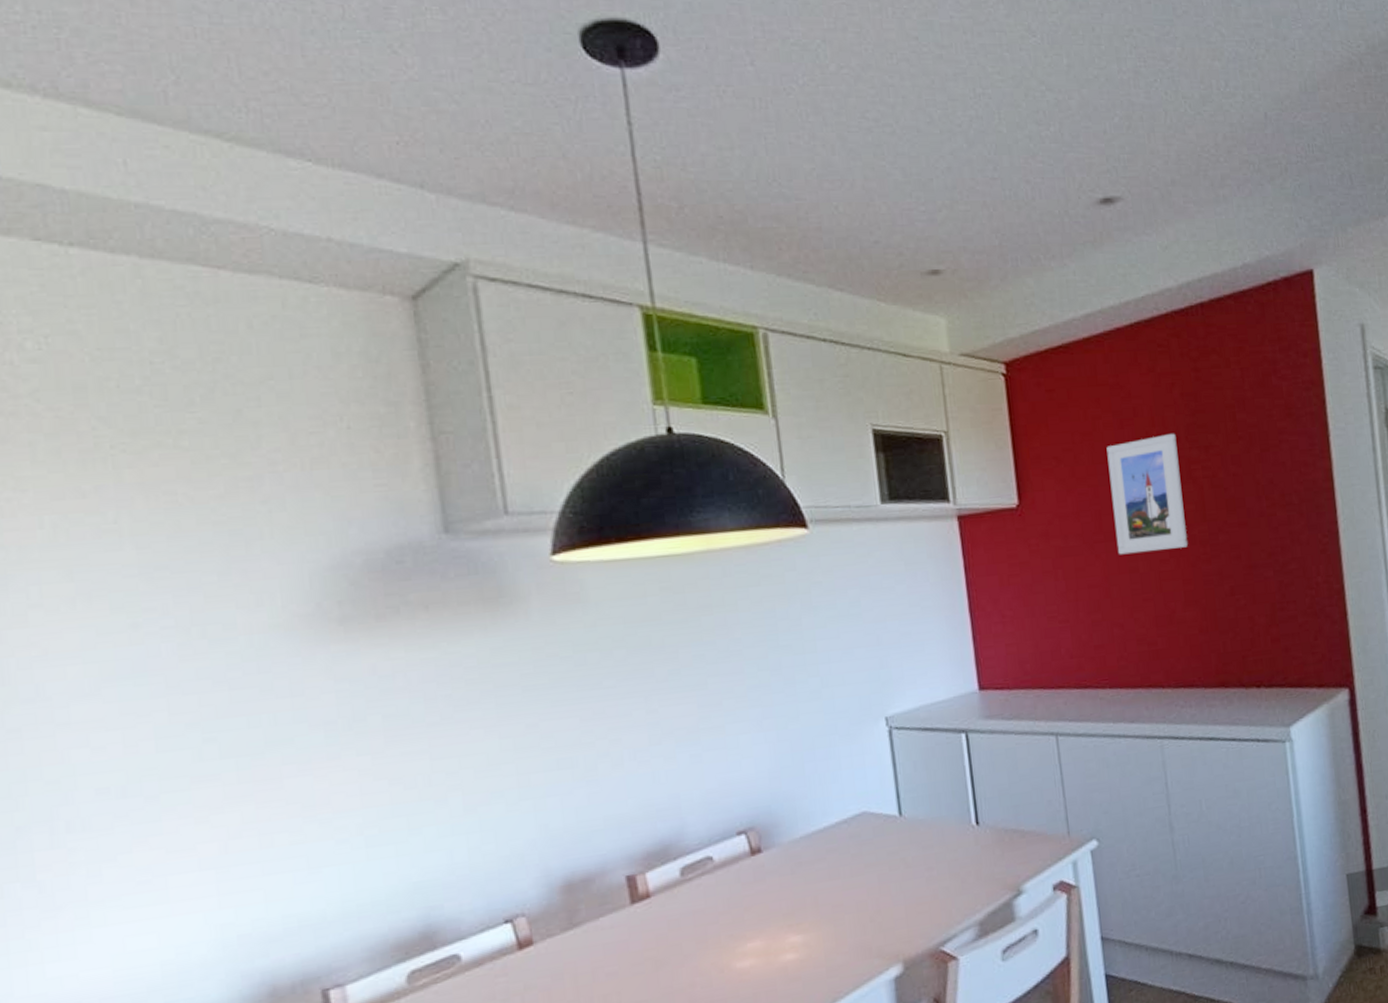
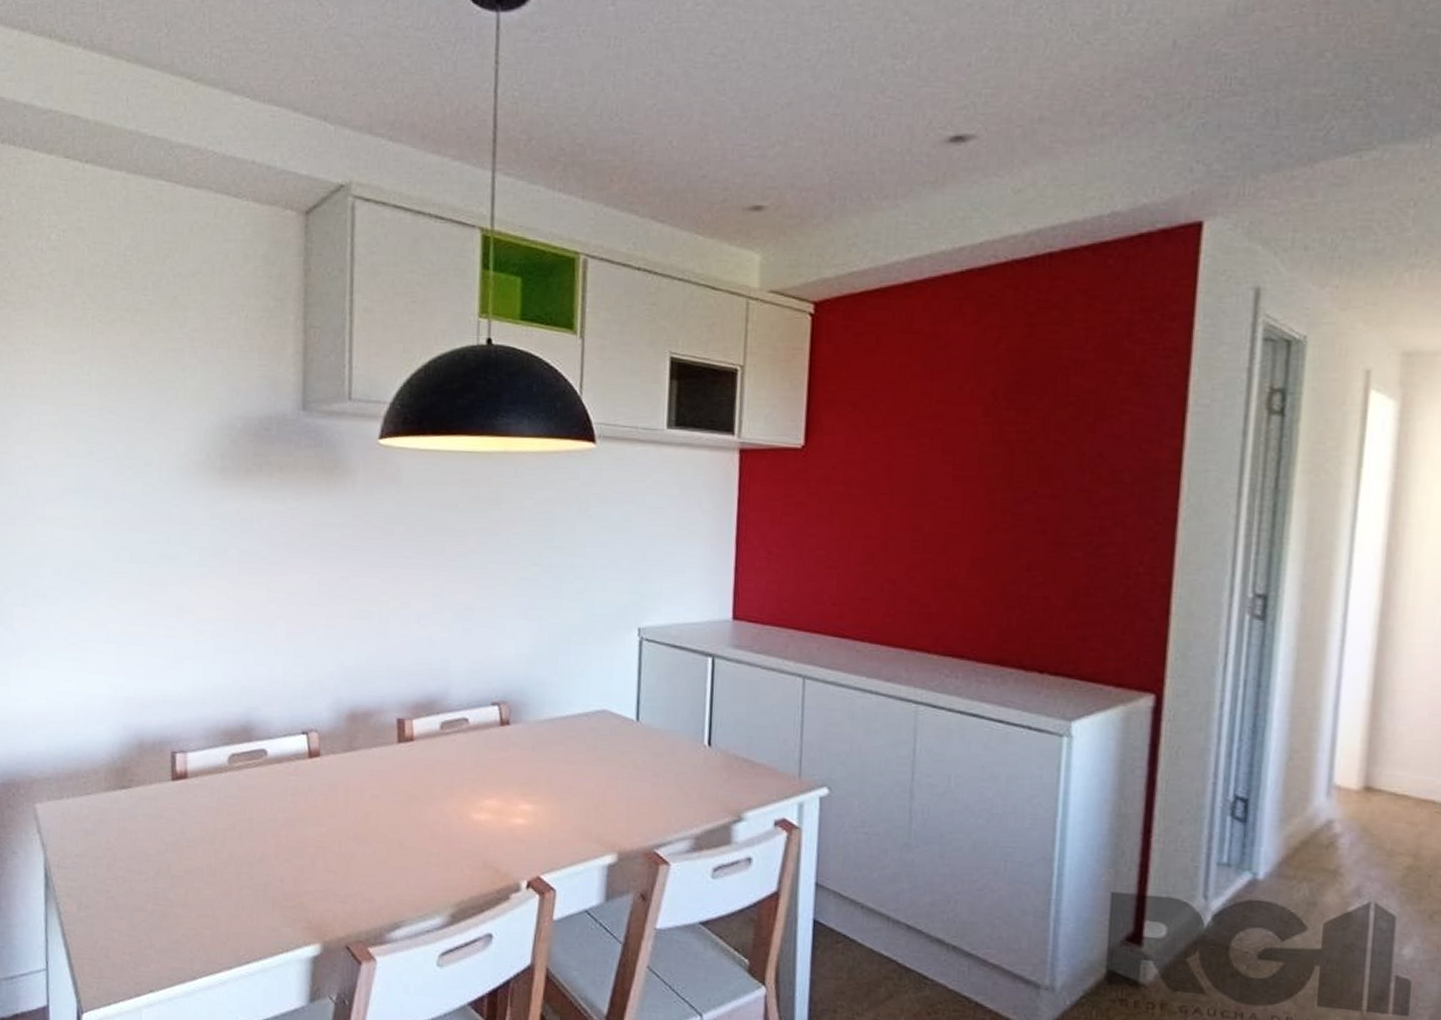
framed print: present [1106,433,1188,555] -> none [903,390,993,513]

